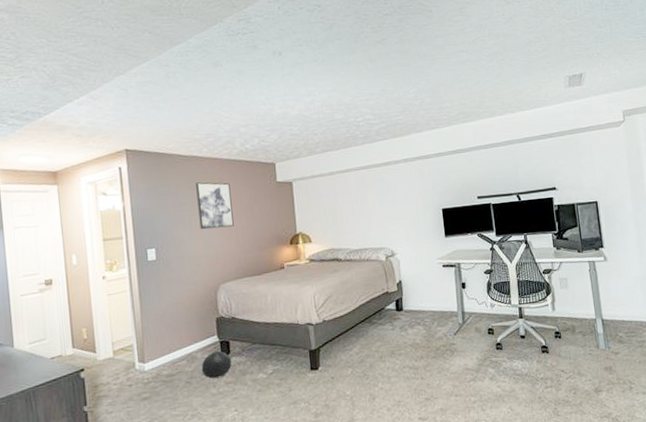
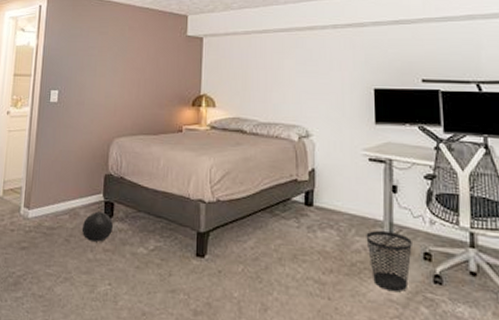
wall art: present [196,182,234,230] -> none [104,28,139,78]
wastebasket: none [445,318,480,362] -> present [366,230,412,291]

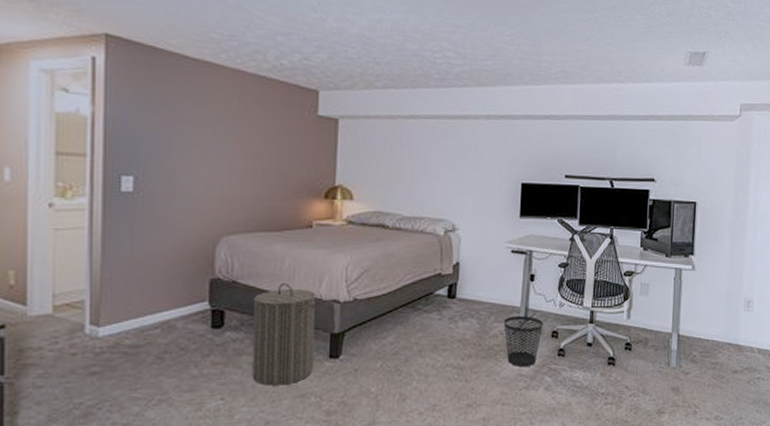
decorative ball: present [81,211,113,242] -> none [180,322,224,356]
laundry hamper: none [133,181,185,279] -> present [252,284,317,386]

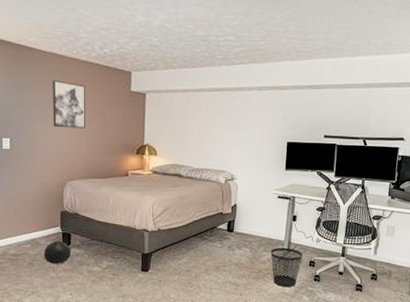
decorative ball: none [180,322,224,356] -> present [43,241,71,264]
wall art: none [203,97,253,164] -> present [53,80,85,129]
laundry hamper: present [252,284,317,386] -> none [89,216,132,288]

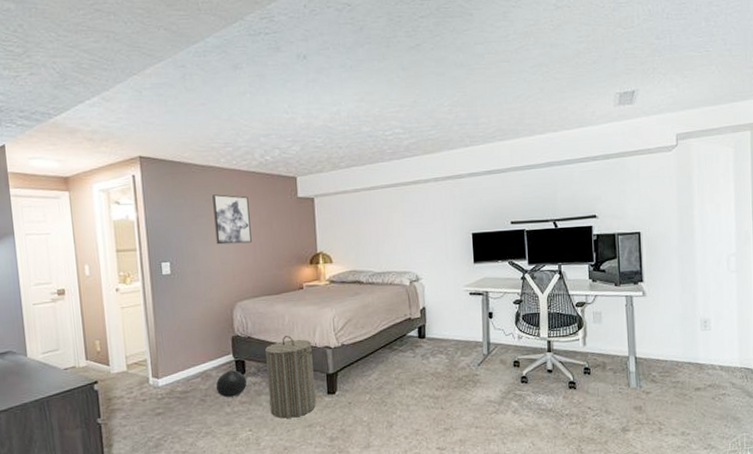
laundry hamper: none [89,216,132,288] -> present [264,336,316,419]
wastebasket: present [270,247,303,287] -> none [469,349,505,394]

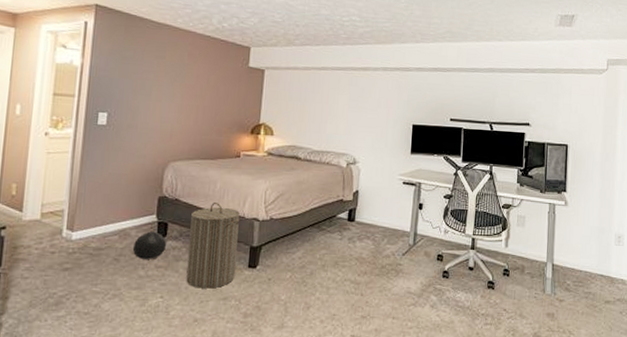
wall art: present [212,194,252,245] -> none [159,52,199,105]

